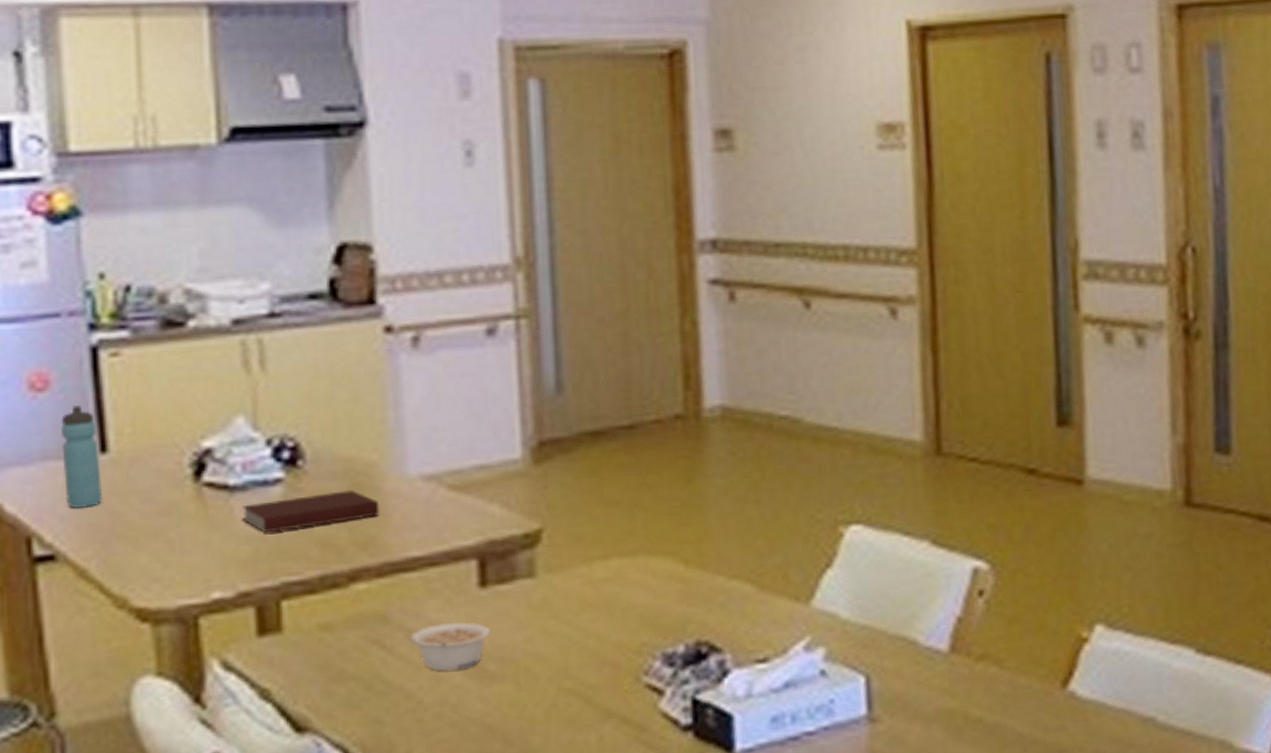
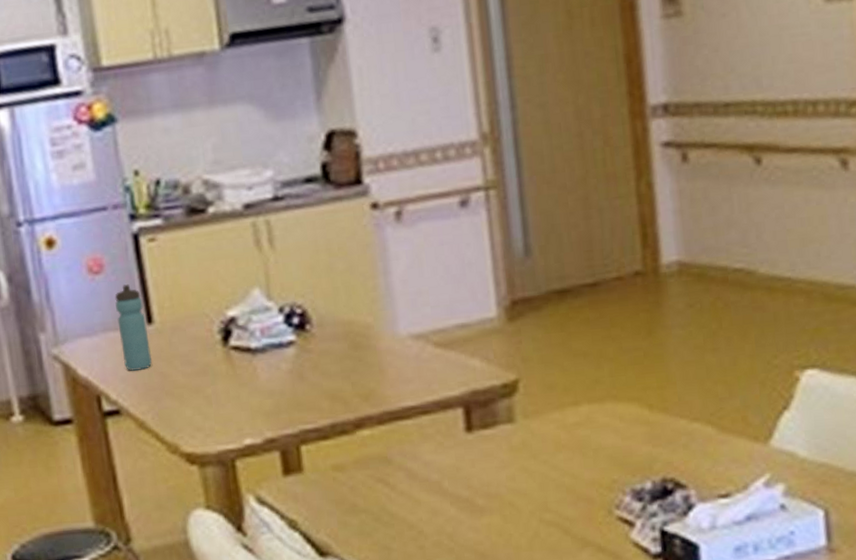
notebook: present [242,490,380,533] -> none [263,349,377,389]
legume: present [411,621,490,671] -> none [410,462,477,505]

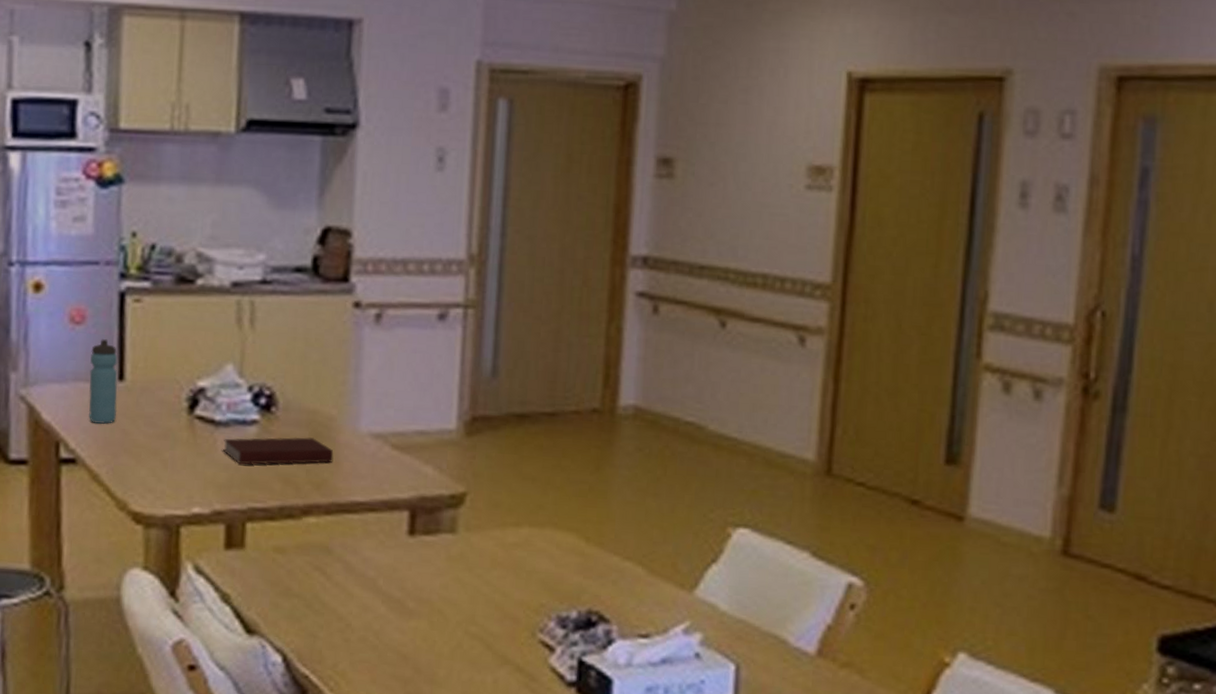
notebook: none [263,349,377,389] -> present [223,437,334,465]

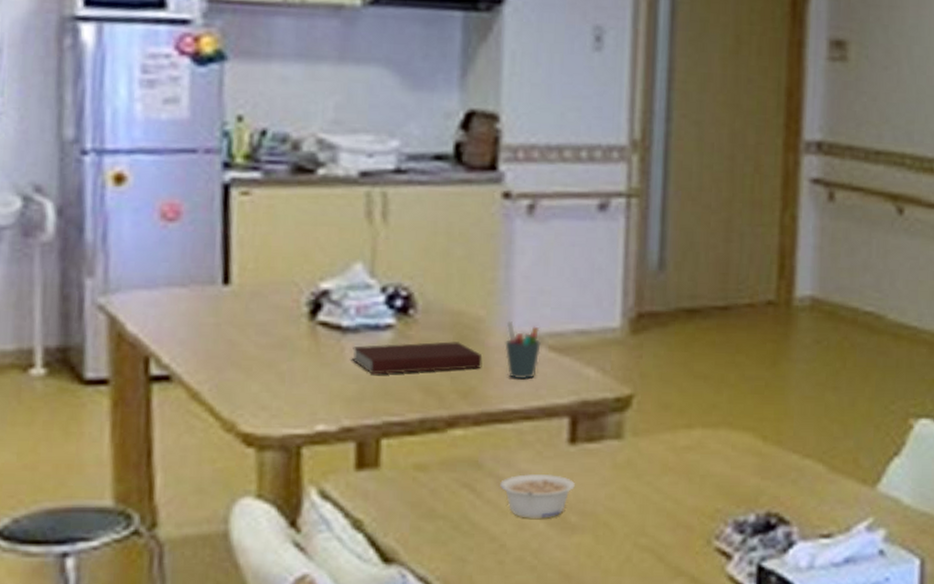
water bottle: present [89,339,118,424] -> none [186,238,222,335]
legume: none [347,561,413,603] -> present [500,473,575,519]
pen holder: none [353,421,385,475] -> present [505,321,541,380]

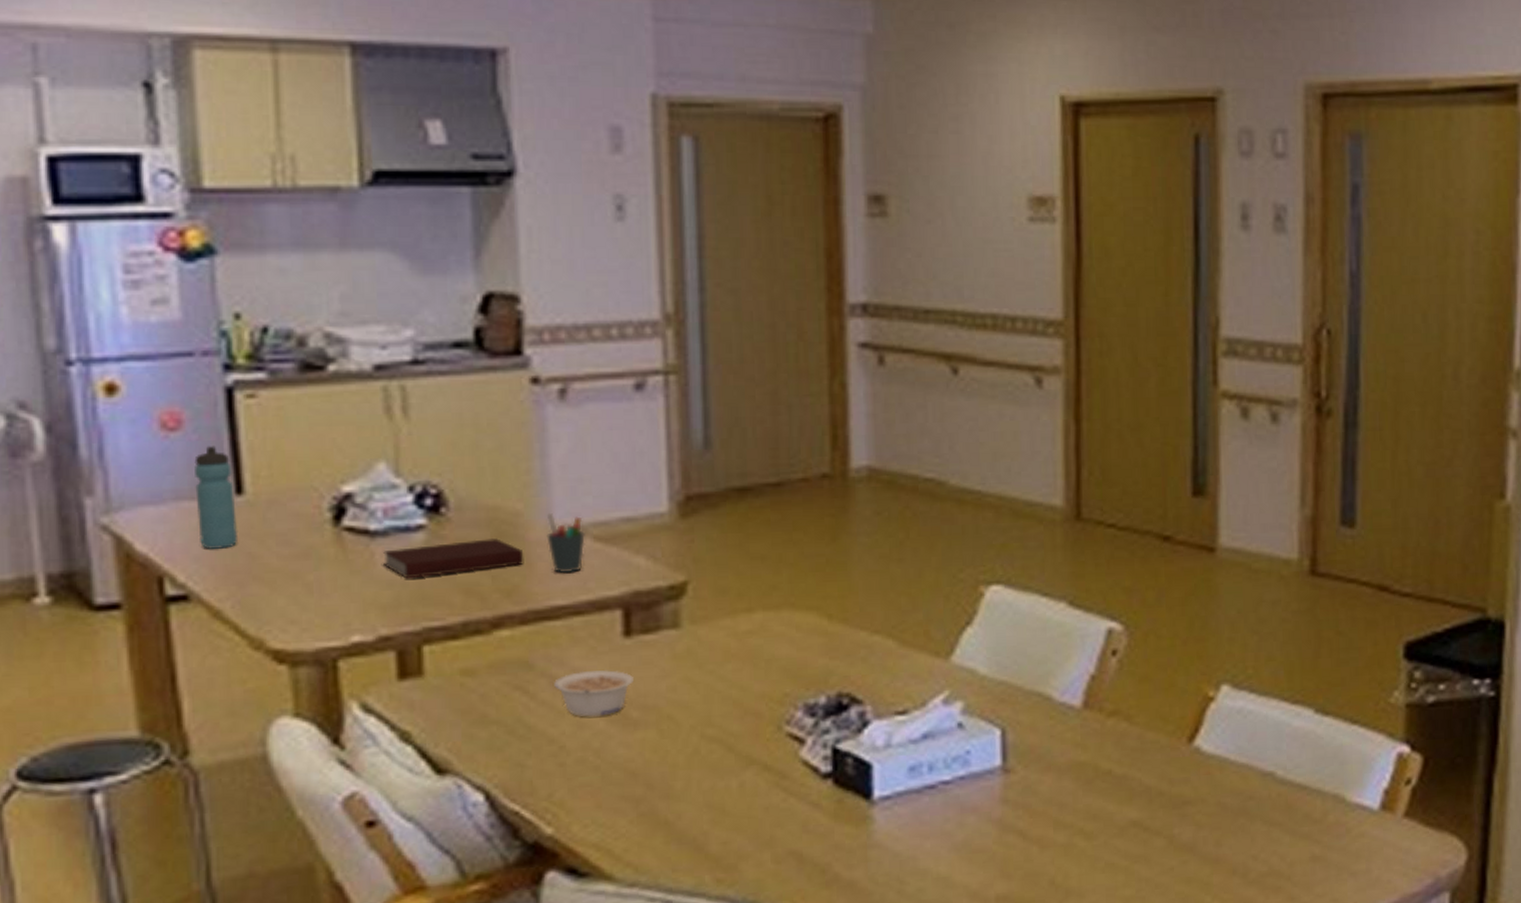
water bottle: none [186,238,222,335] -> present [194,446,238,550]

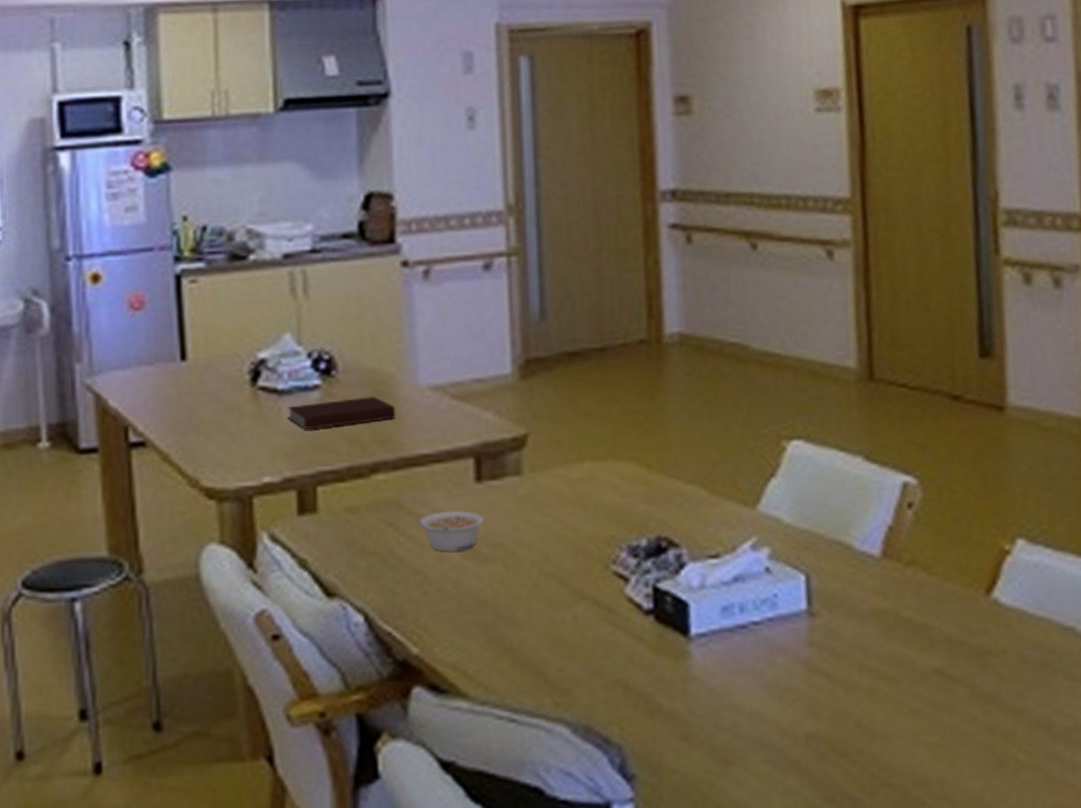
water bottle: present [194,446,238,550] -> none [152,322,182,406]
pen holder: present [546,513,585,574] -> none [414,375,444,427]

